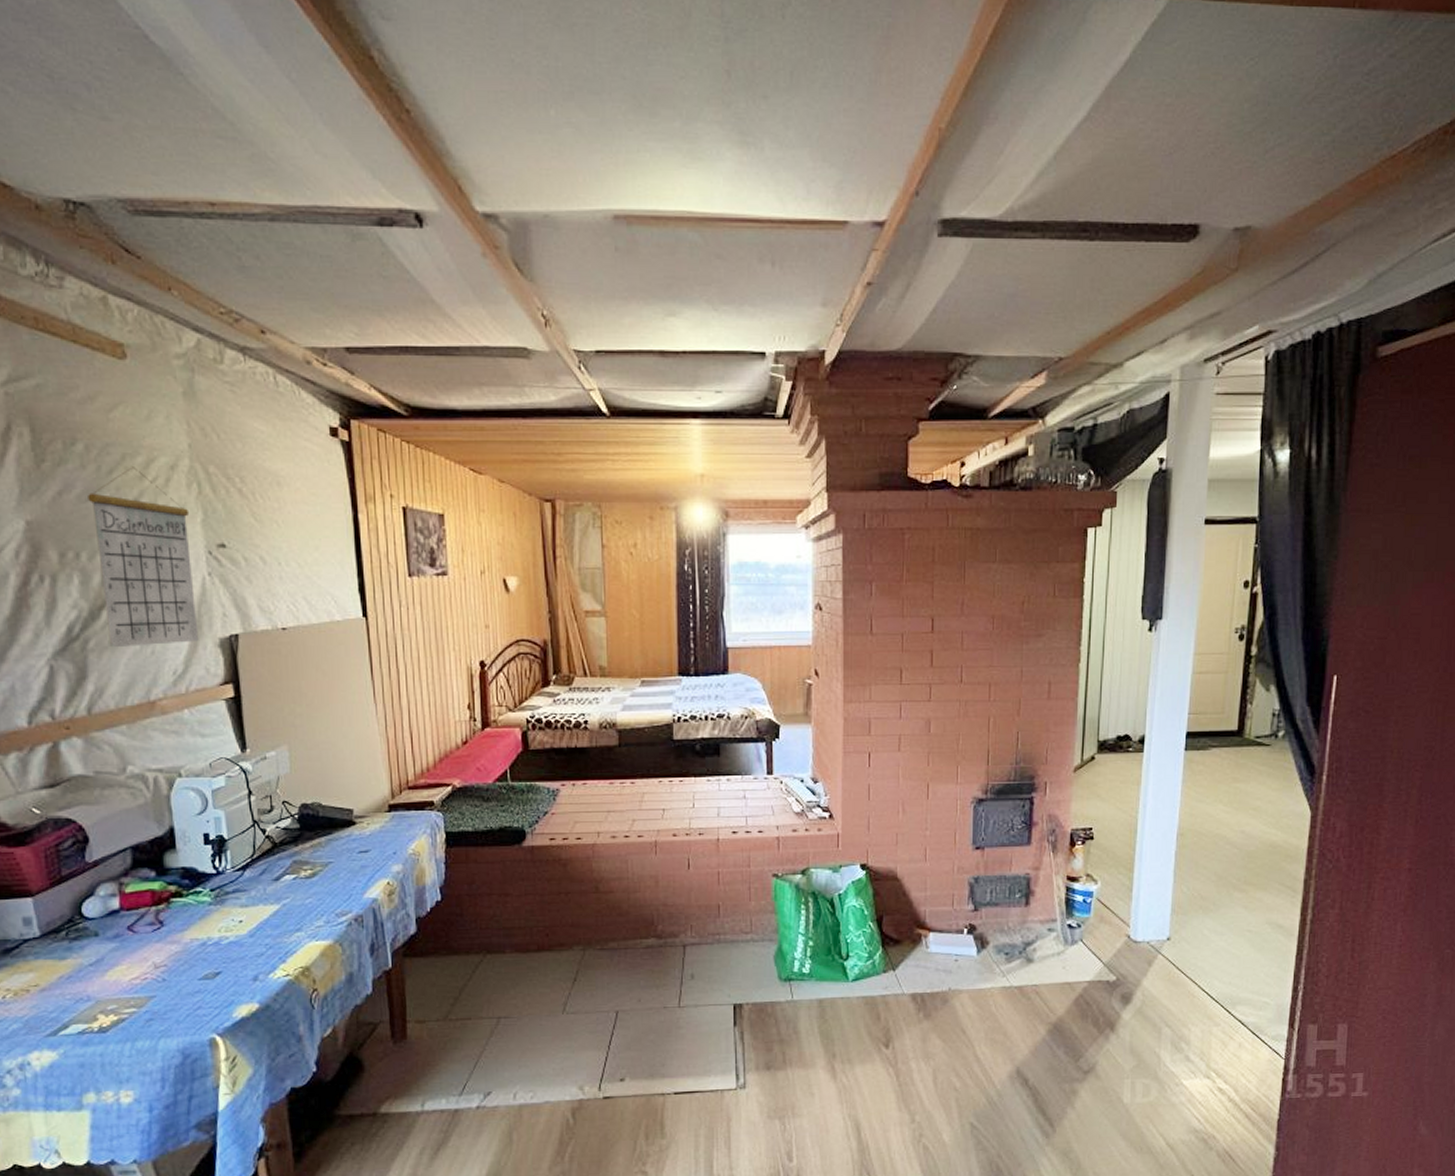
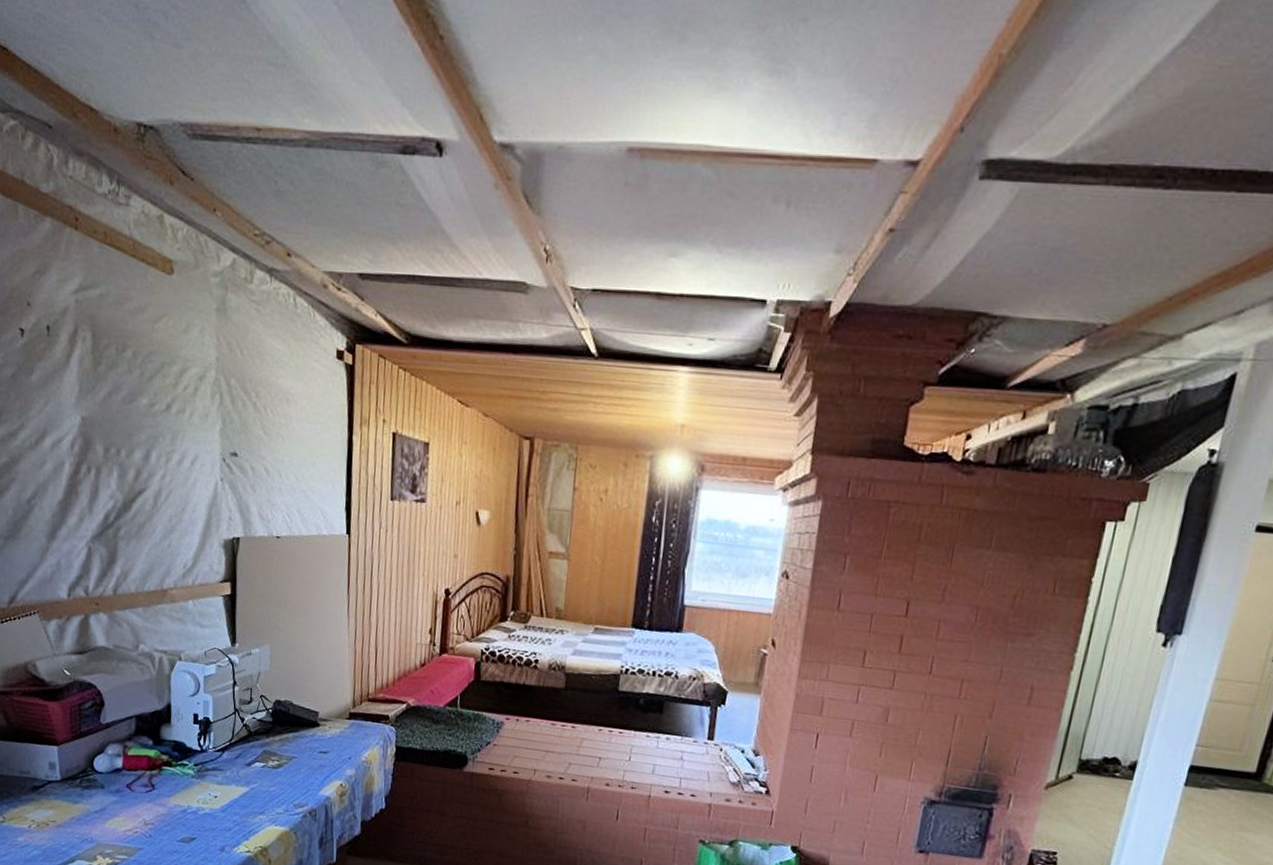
calendar: present [88,467,199,648] -> none [131,375,211,541]

